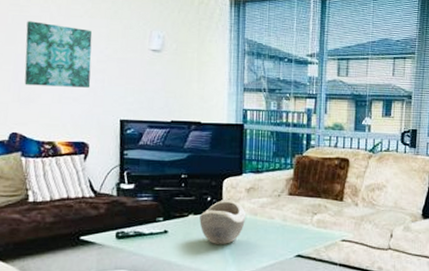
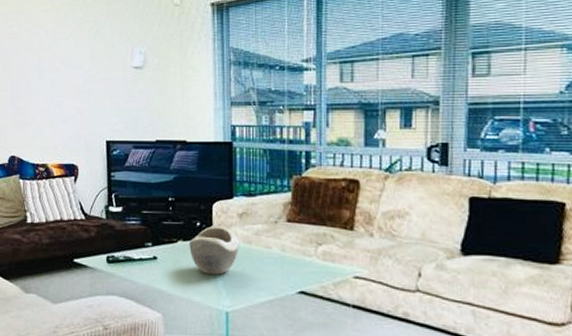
wall art: present [24,21,92,88] -> none [19,47,78,110]

